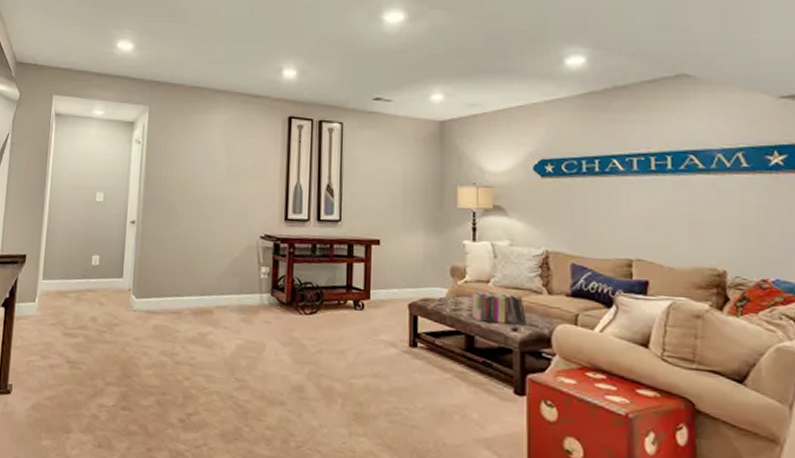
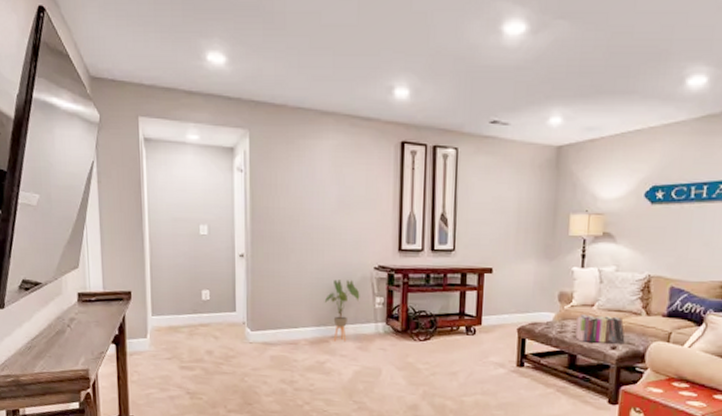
house plant: none [209,248,246,313] -> present [324,279,360,342]

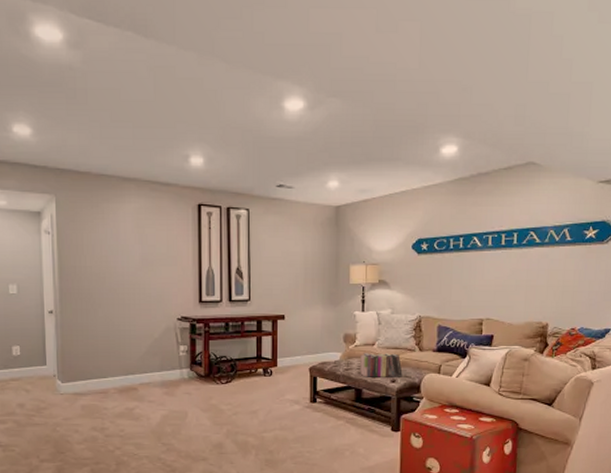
house plant: present [324,279,360,342] -> none [131,331,165,389]

